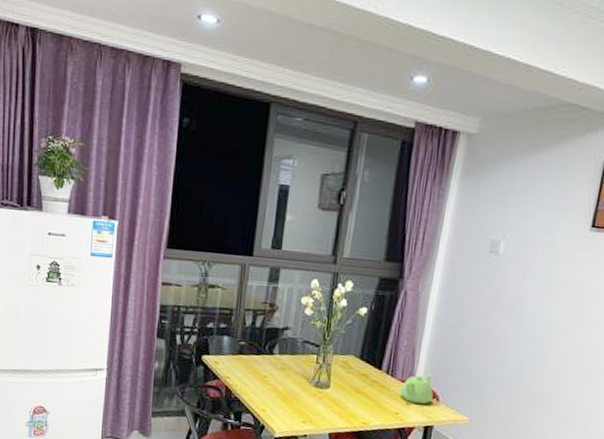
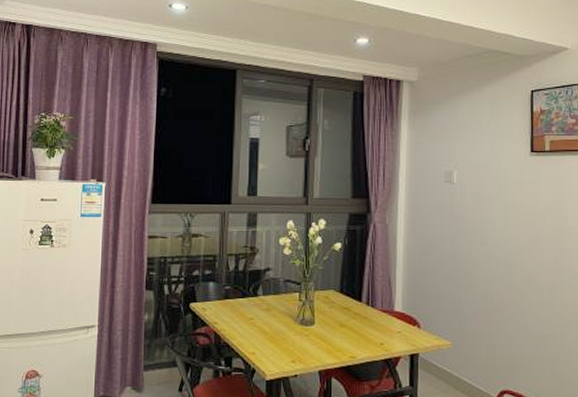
teapot: present [399,373,434,405] -> none [382,301,414,333]

